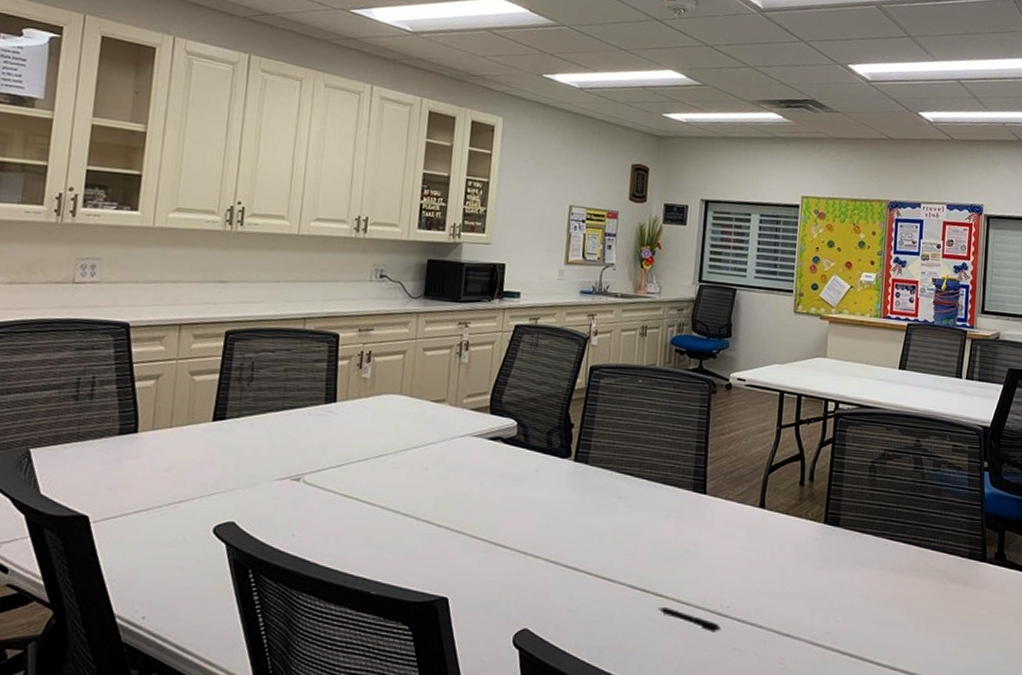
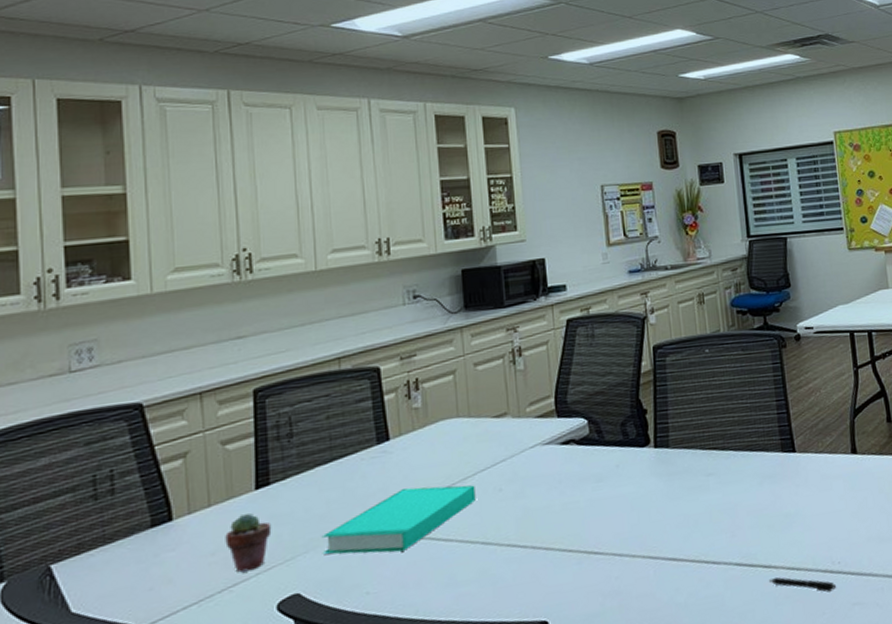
potted succulent: none [179,441,221,493] -> present [225,513,272,573]
binder: none [260,449,405,505] -> present [321,485,476,554]

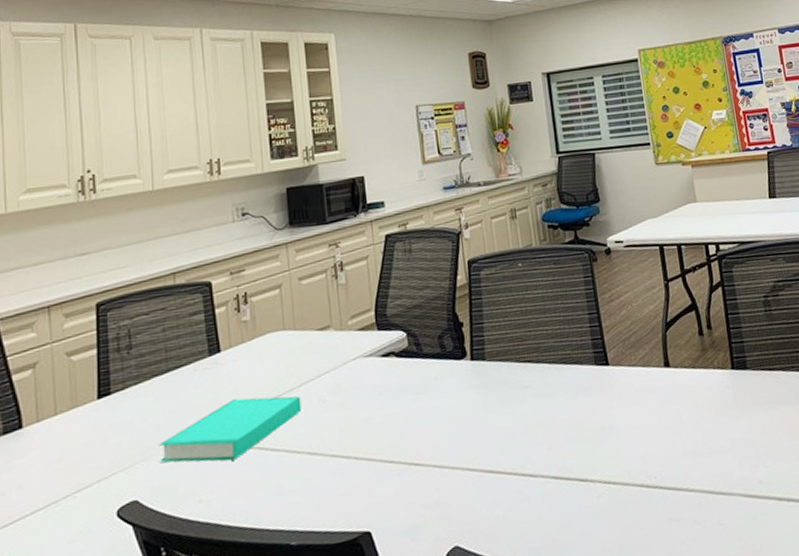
potted succulent: present [225,513,272,573] -> none [70,422,112,479]
pen: present [769,576,837,593] -> none [586,490,654,508]

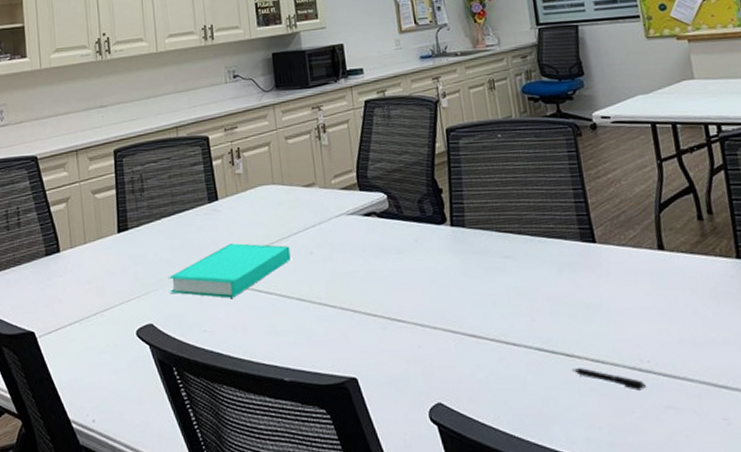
pen: none [586,490,654,508] -> present [572,367,647,391]

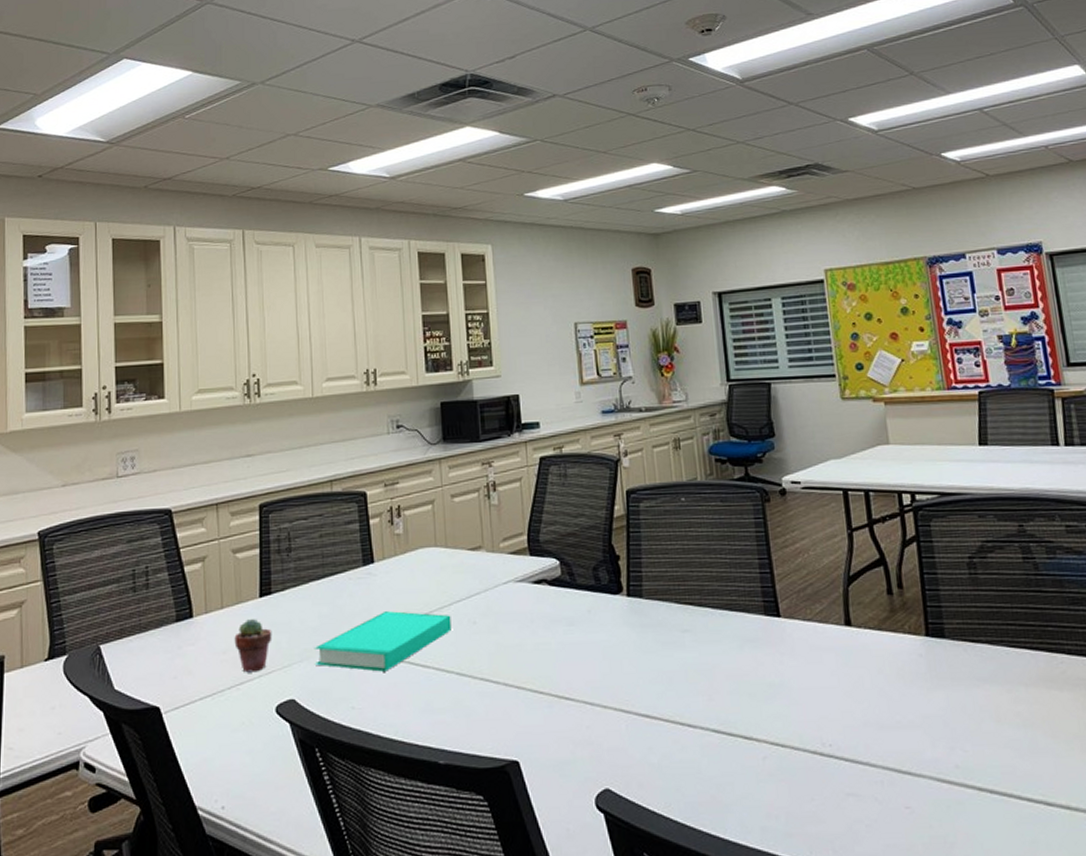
potted succulent: none [97,253,131,301] -> present [234,619,272,673]
pen: present [572,367,647,391] -> none [750,750,828,777]

